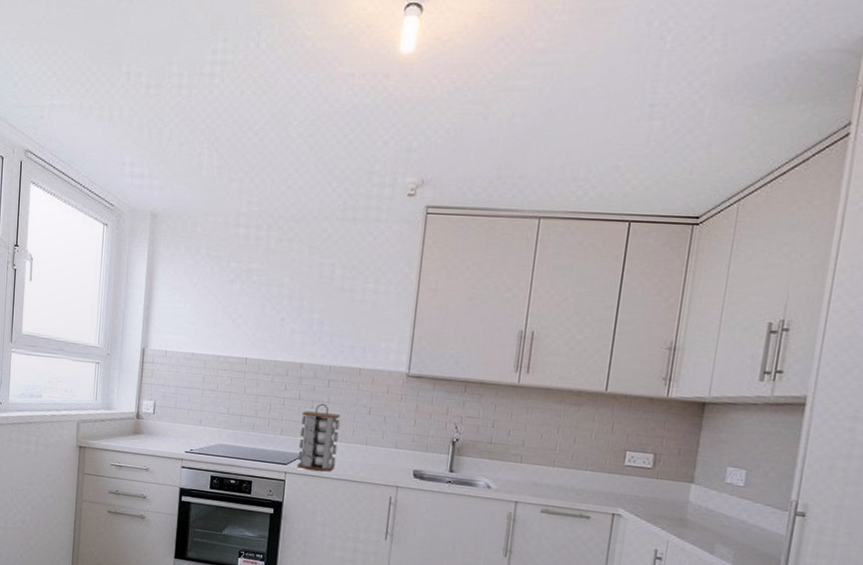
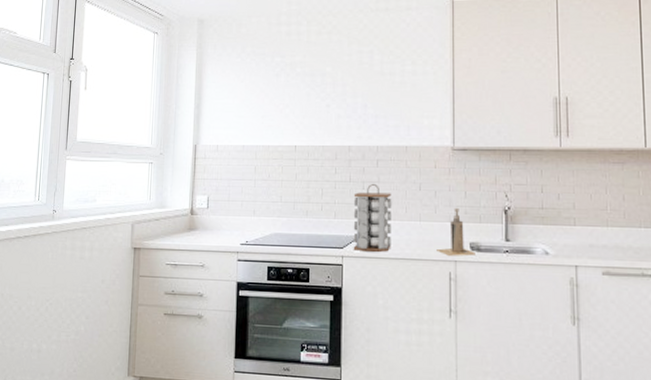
soap dispenser: none [379,434,418,483] -> present [437,207,476,257]

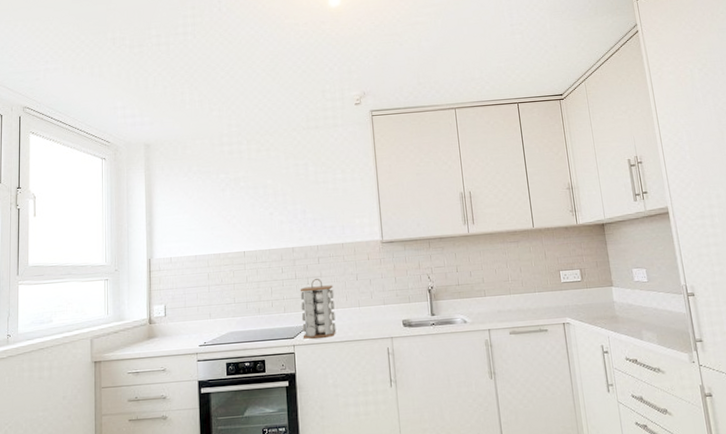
soap dispenser: present [437,207,476,257] -> none [375,291,408,334]

